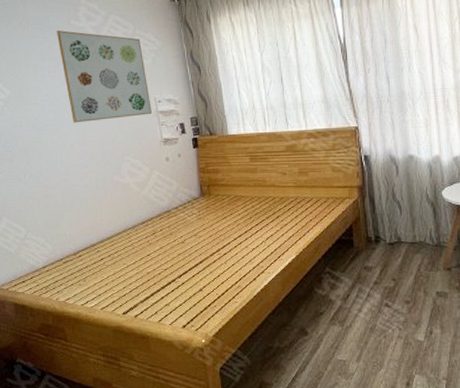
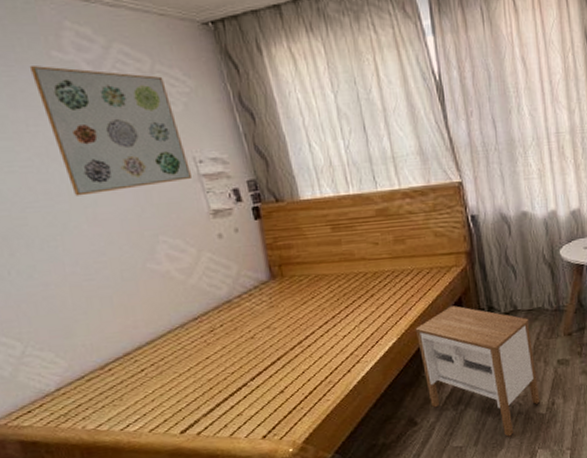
nightstand: none [311,232,419,358] -> present [415,305,540,437]

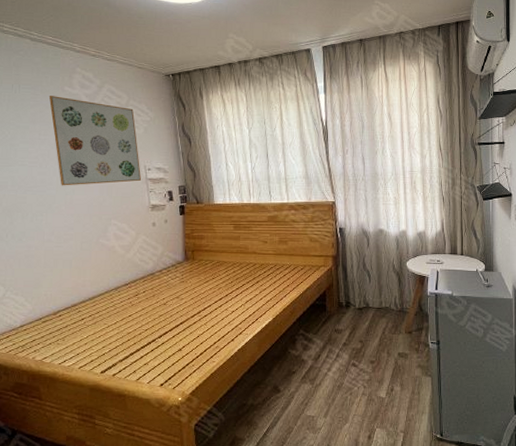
nightstand: present [415,305,540,437] -> none [287,298,381,413]

